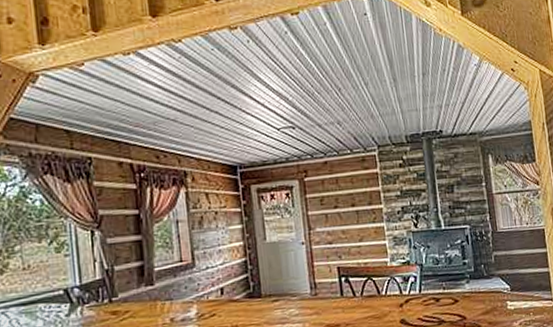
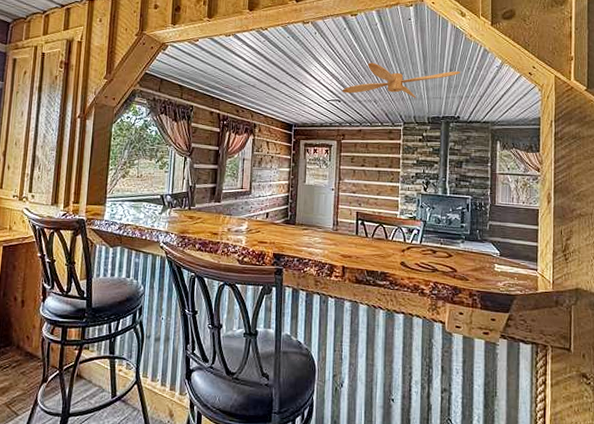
ceiling fan: none [294,73,435,117] -> present [342,62,461,98]

